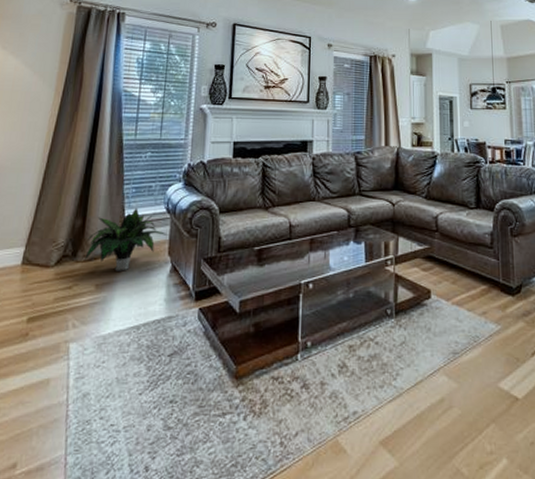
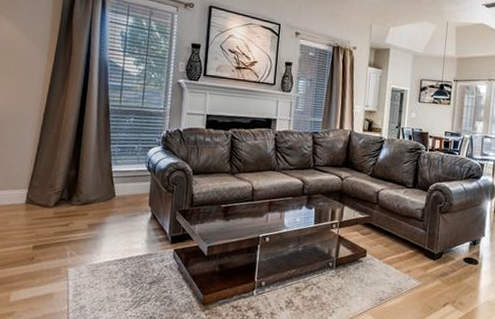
potted plant: present [85,208,169,271] -> none [78,164,149,216]

